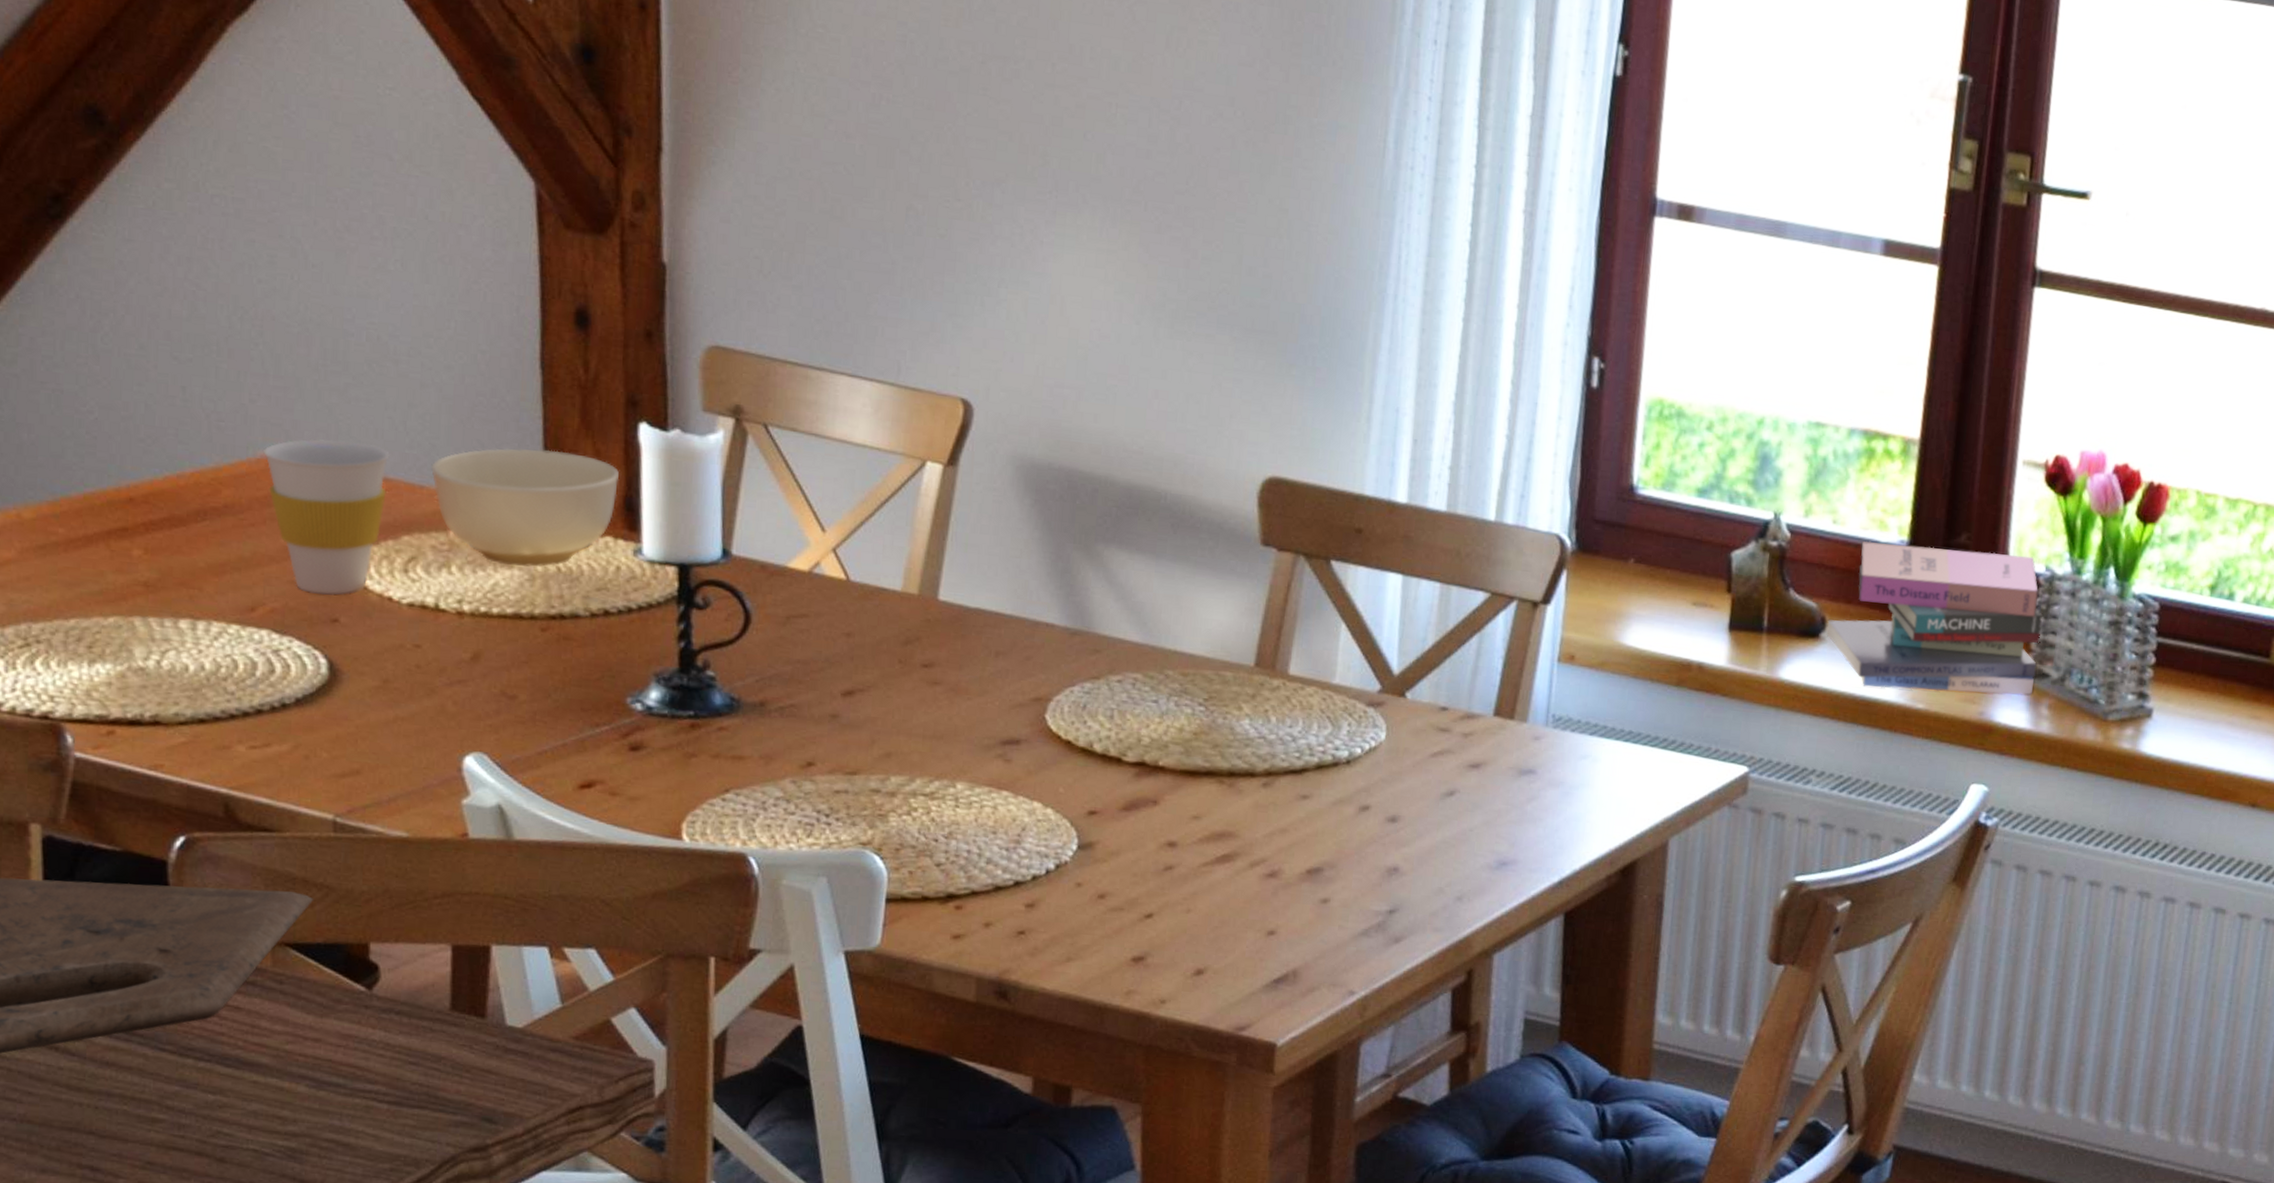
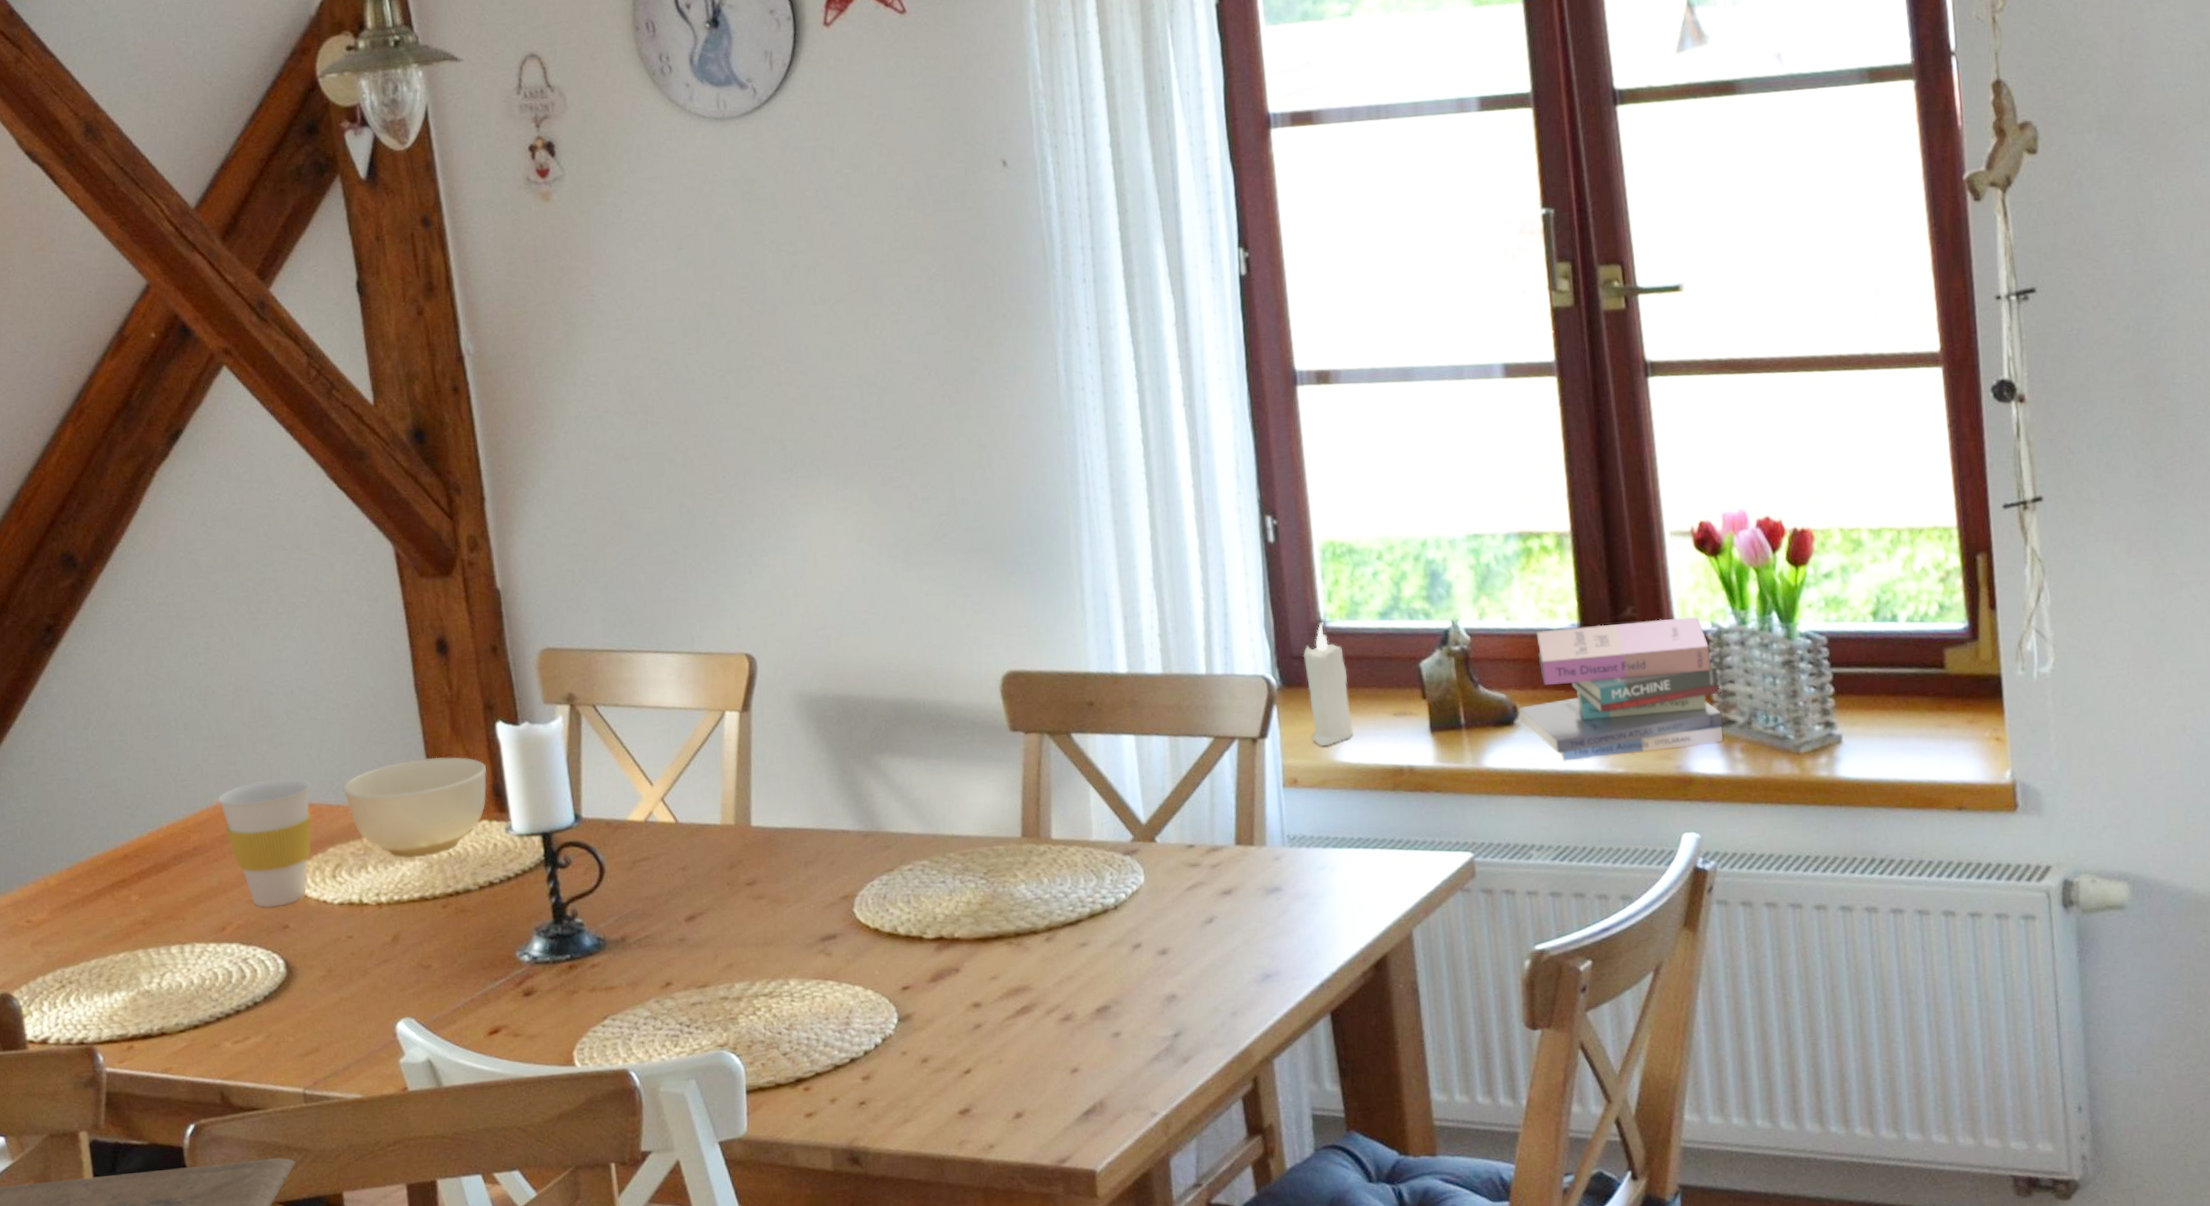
candle: none [1599,487,1652,626] -> present [1303,622,1354,747]

